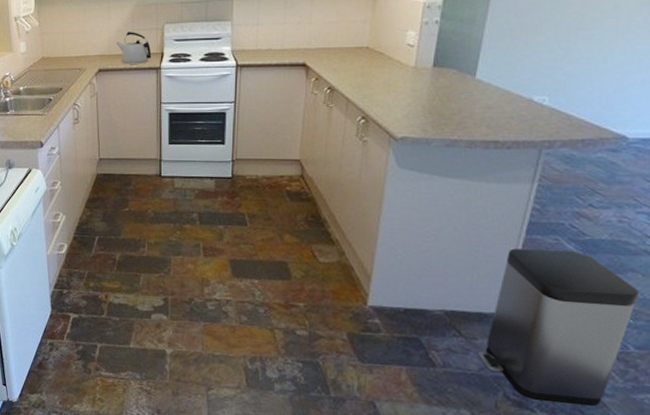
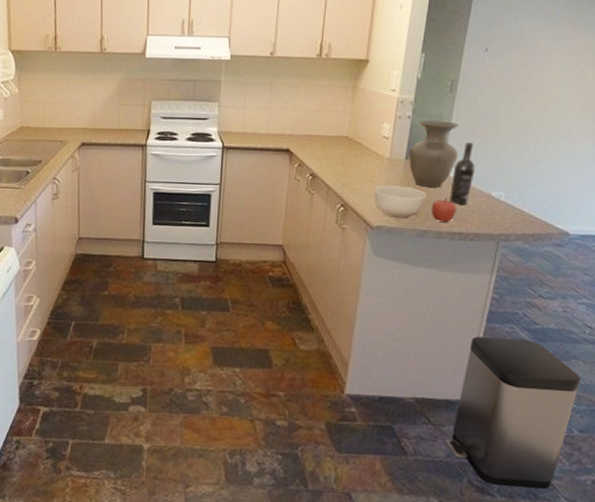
kettle: present [116,32,152,65] -> none [101,106,138,141]
bowl: none [397,95,458,129] -> present [374,185,427,220]
vase: none [436,24,495,95] -> present [408,120,459,188]
fruit: none [462,104,493,130] -> present [431,197,457,222]
wine bottle: none [483,44,513,112] -> present [450,141,475,206]

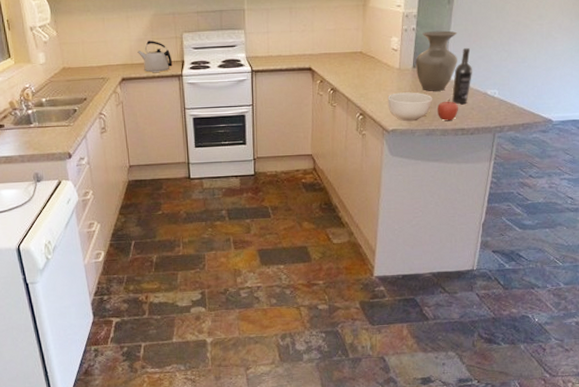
kettle: none [101,106,138,141] -> present [137,41,173,73]
pedal bin: present [444,336,582,489] -> none [458,214,565,335]

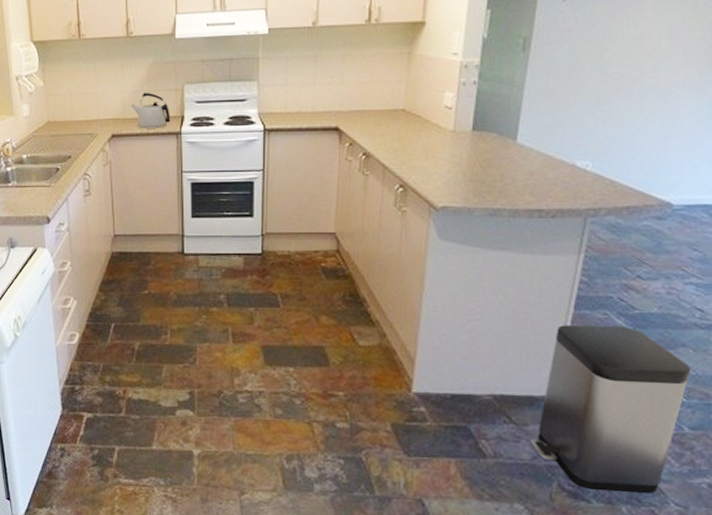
bowl: present [388,92,433,122] -> none [437,160,499,198]
vase: present [415,30,458,91] -> none [476,84,536,160]
fruit: present [437,98,459,120] -> none [504,170,535,198]
wine bottle: present [452,47,472,105] -> none [526,106,555,179]
pedal bin: none [458,214,565,335] -> present [529,325,692,493]

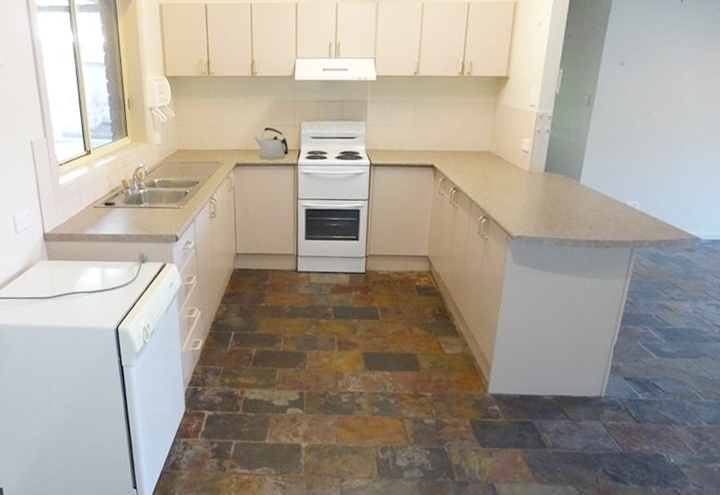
pedal bin: present [529,325,692,493] -> none [581,337,710,476]

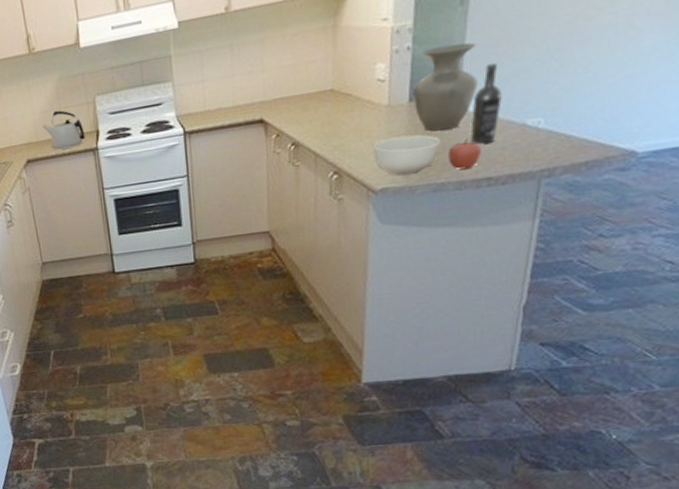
bowl: none [514,197,565,229] -> present [373,134,441,177]
vase: none [547,134,596,198] -> present [412,42,479,131]
fruit: none [568,207,594,230] -> present [447,138,482,169]
wine bottle: none [586,153,611,215] -> present [470,62,502,145]

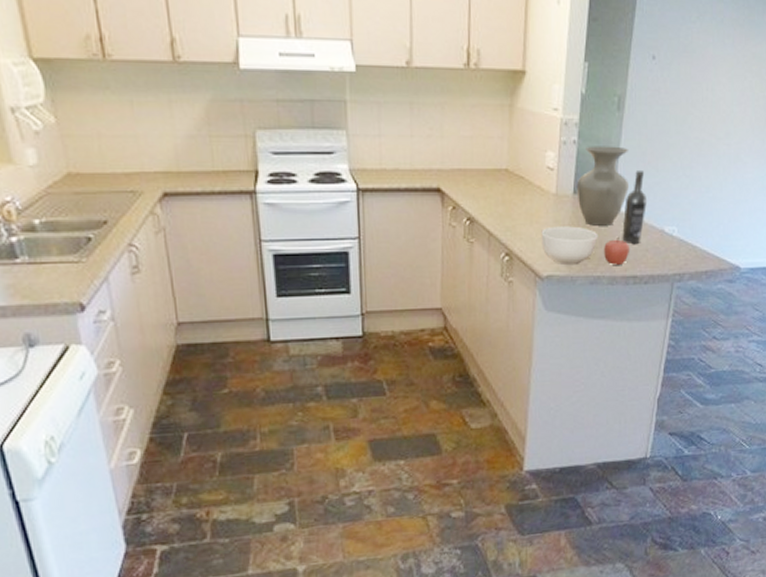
kettle: present [43,110,86,150] -> none [187,139,241,187]

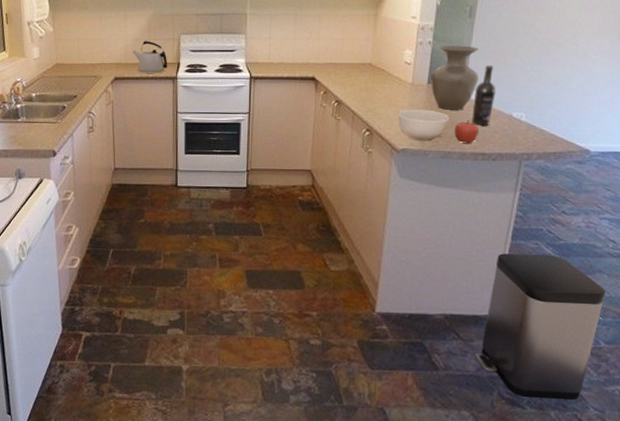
kettle: none [187,139,241,187] -> present [133,41,168,74]
pedal bin: none [627,385,753,539] -> present [474,253,606,400]

